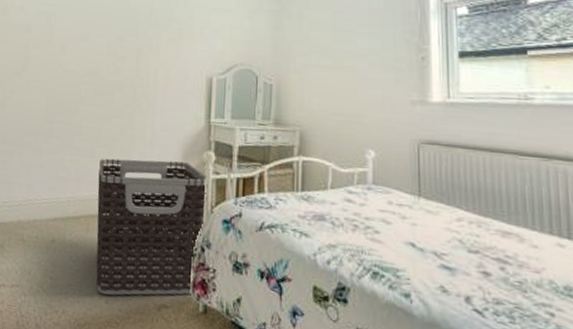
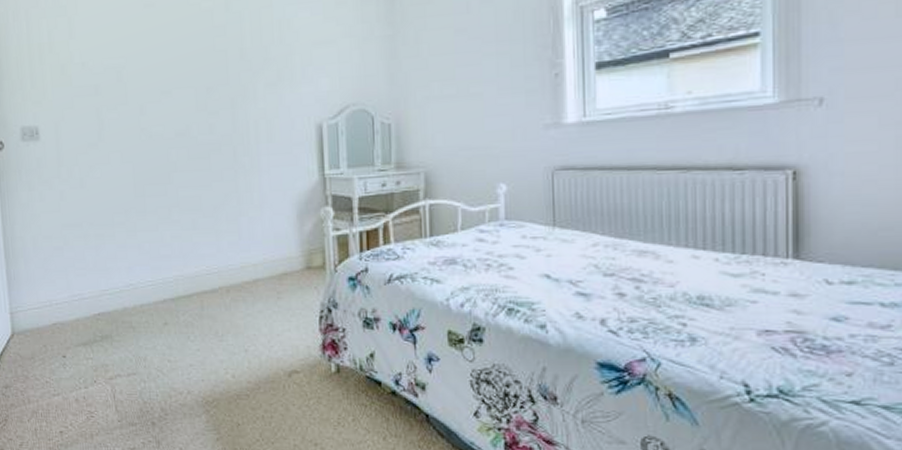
clothes hamper: present [96,158,208,296] -> none [205,222,329,370]

